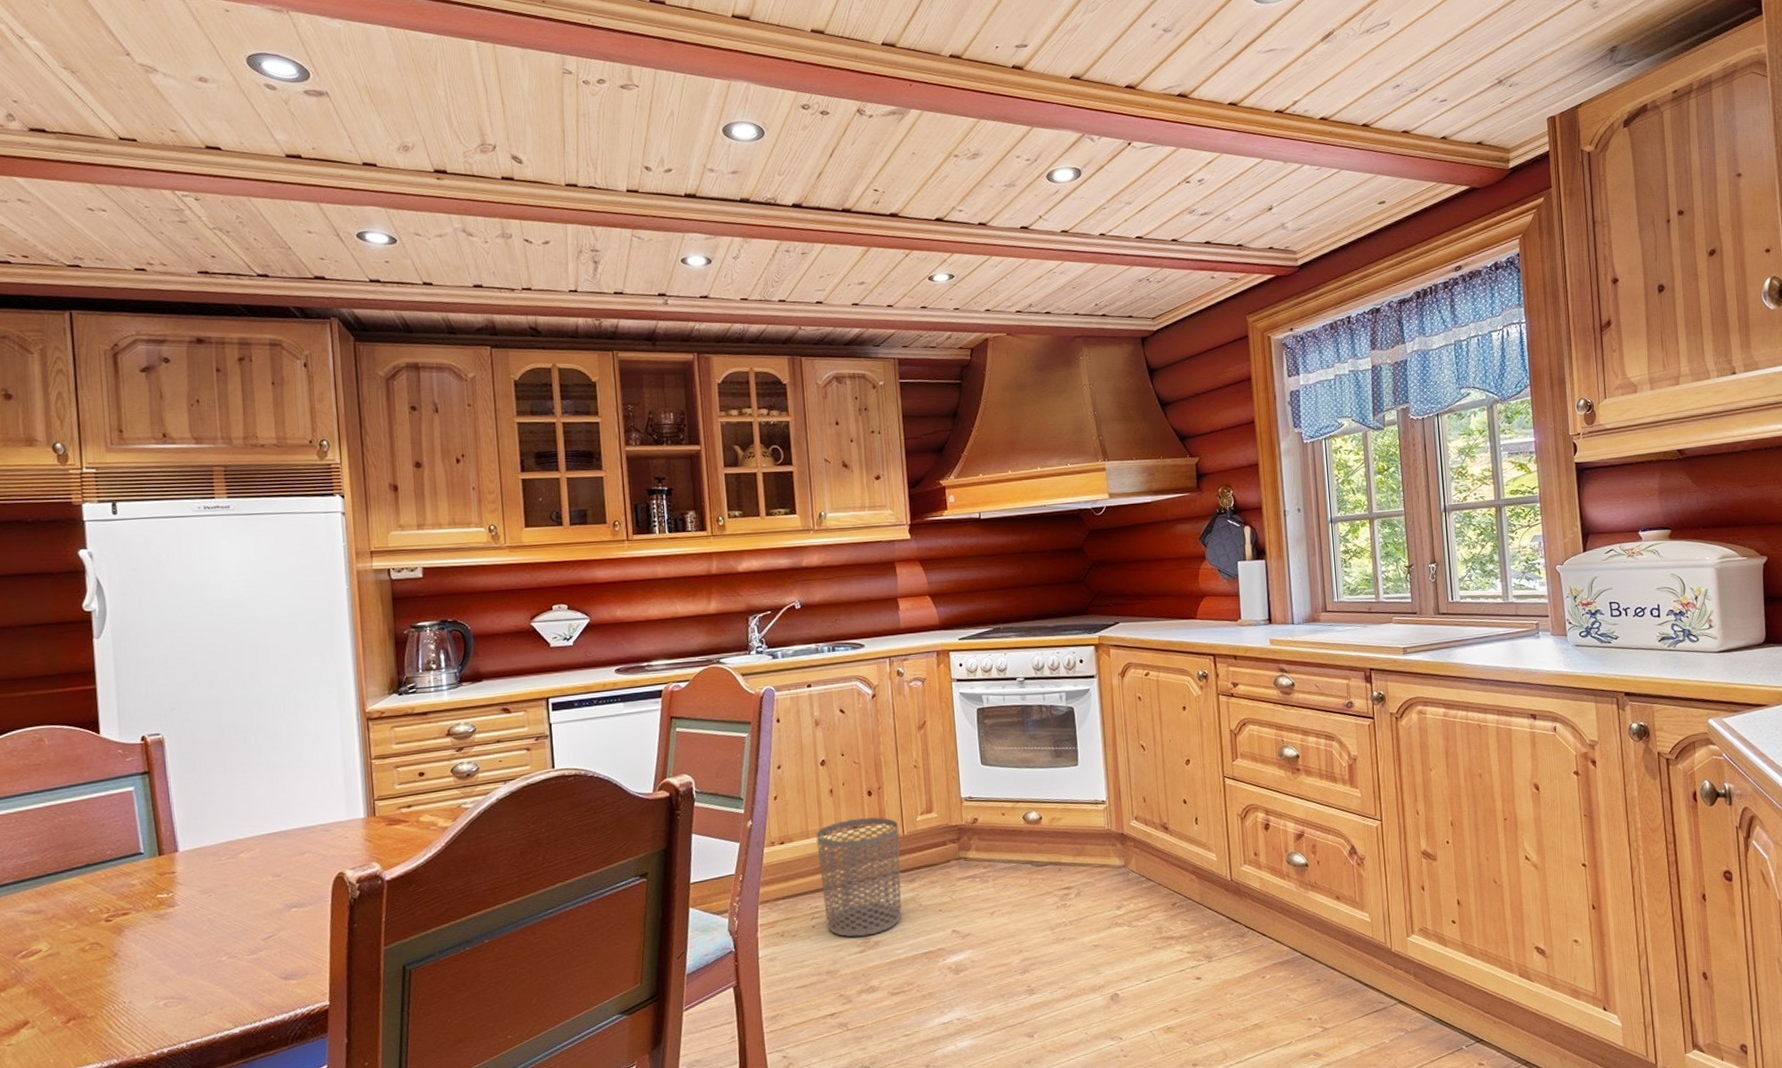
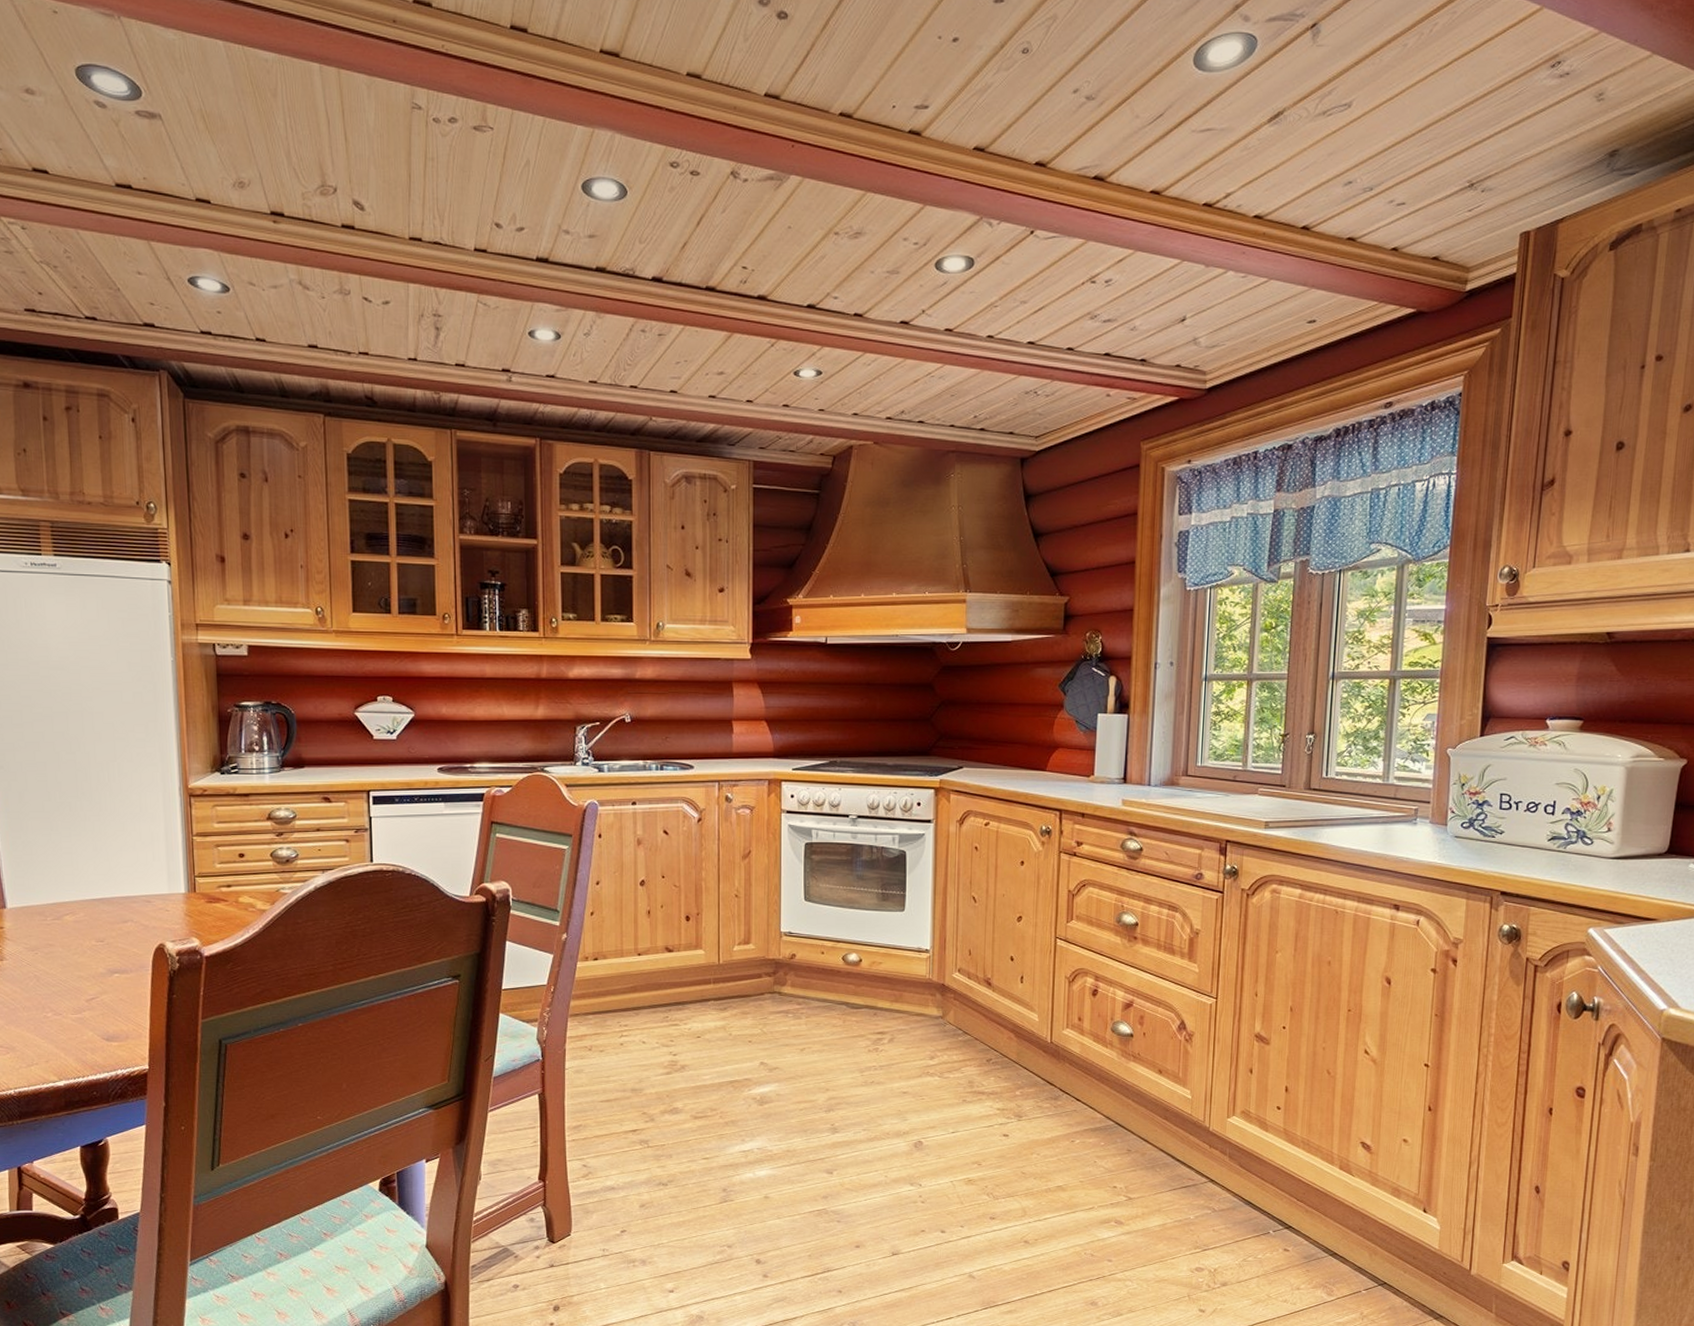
waste bin: present [816,817,902,937] -> none [630,942,715,1059]

